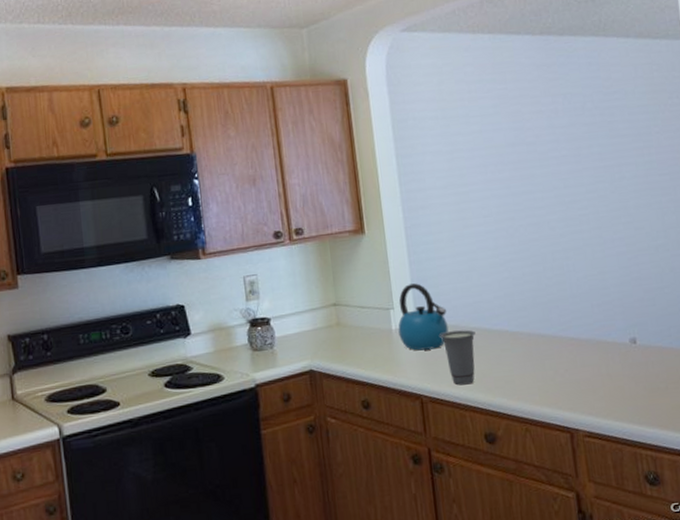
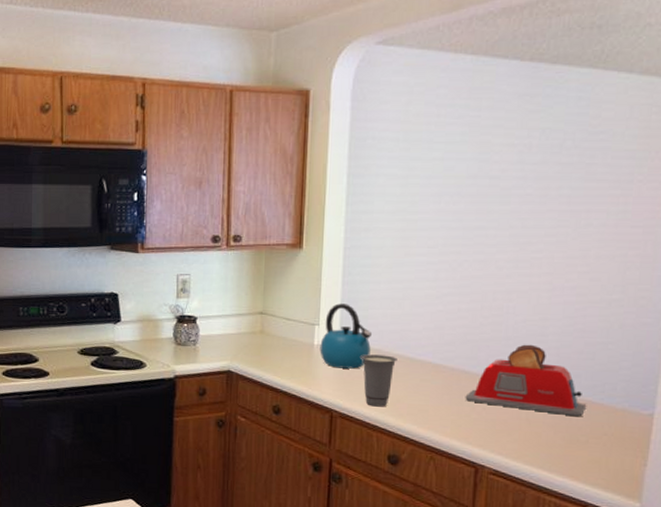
toaster: none [546,299,659,366] -> present [465,344,587,416]

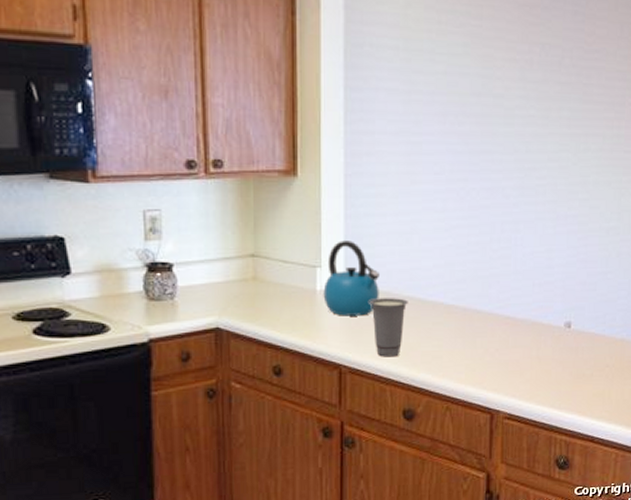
toaster: present [465,344,587,416] -> none [478,278,591,350]

